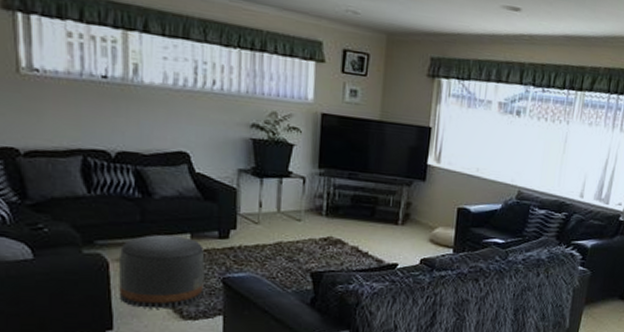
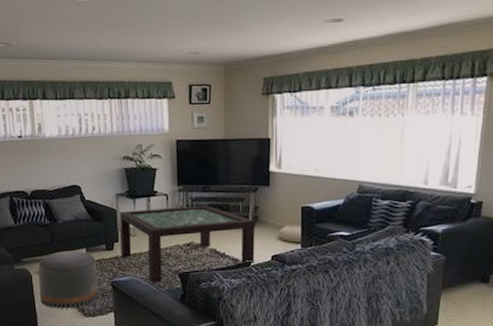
coffee table: none [238,192,405,282] -> present [120,205,255,283]

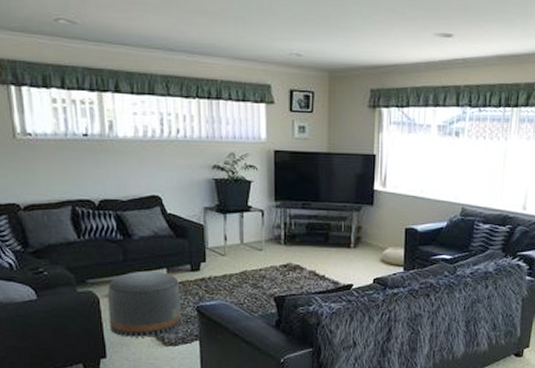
coffee table: present [120,205,255,283] -> none [208,224,357,307]

